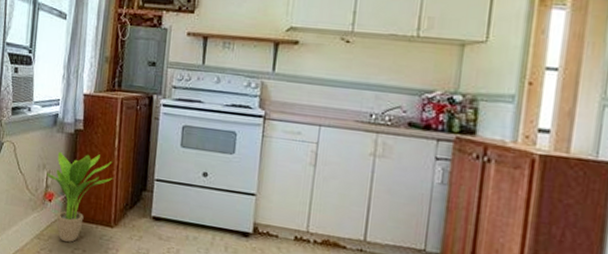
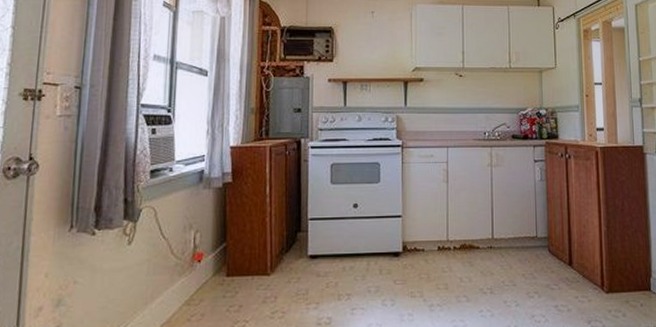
potted plant: present [46,151,112,243] -> none [194,204,266,302]

